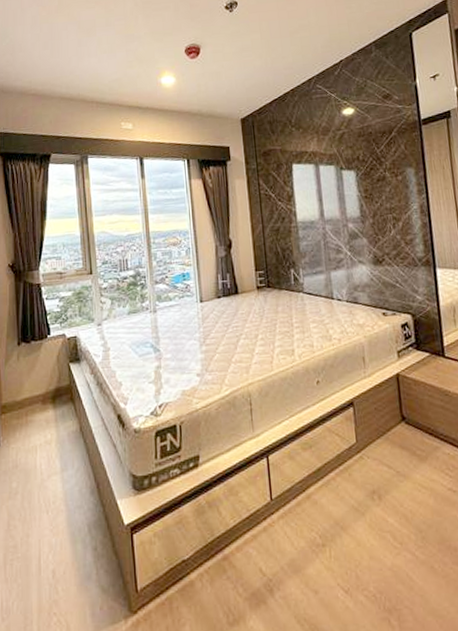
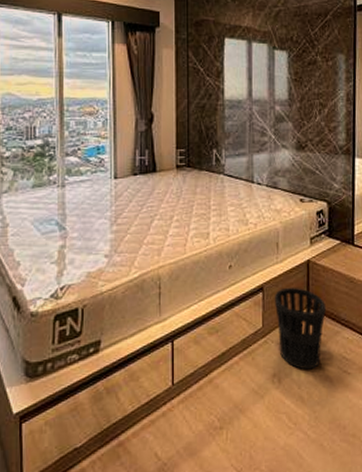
wastebasket: none [365,401,422,487] -> present [274,287,326,370]

